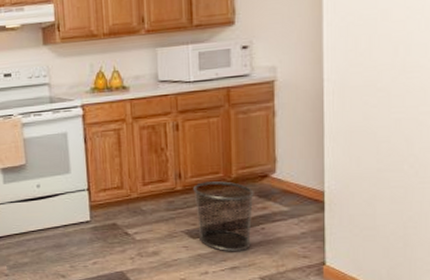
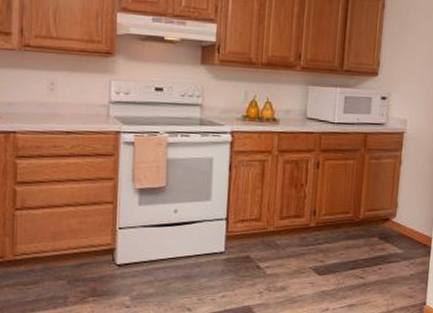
waste bin: present [193,181,254,251] -> none [325,220,377,289]

